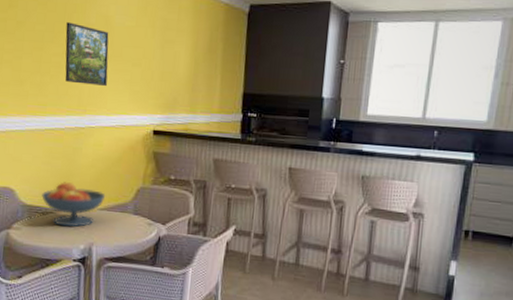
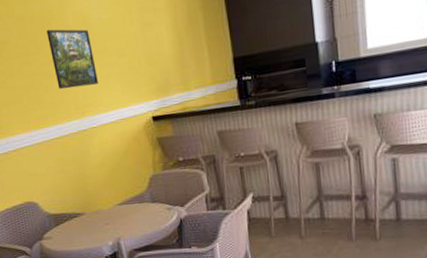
fruit bowl: present [42,182,106,227] -> none [63,185,122,228]

